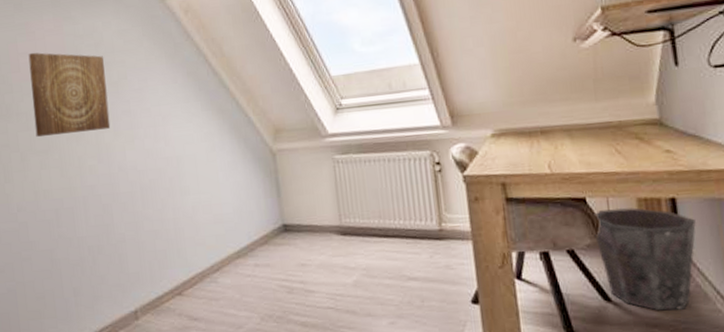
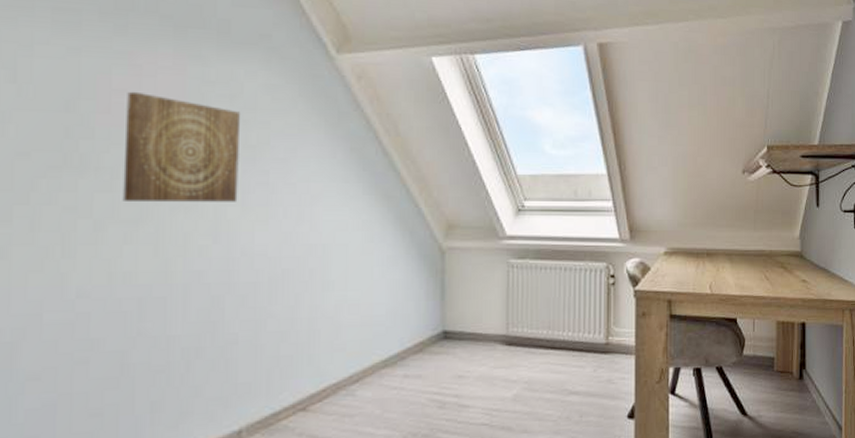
waste bin: present [594,207,696,311] -> none [740,330,817,424]

